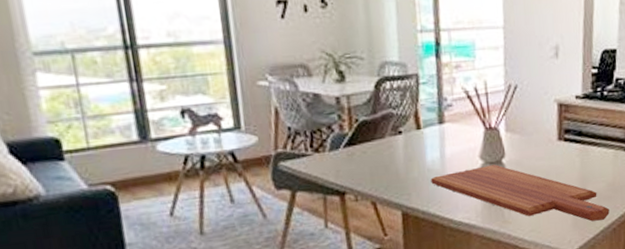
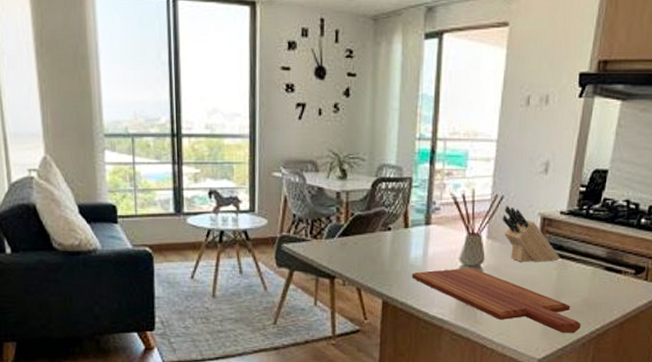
knife block: none [518,94,581,153] -> present [502,205,560,262]

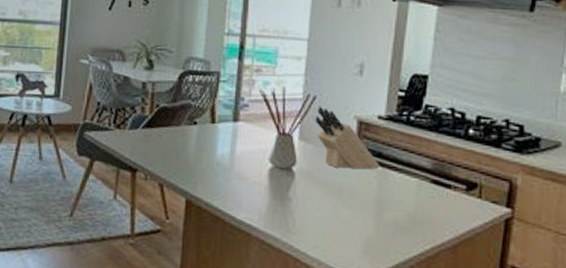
cutting board: present [412,268,581,333] -> none [218,170,407,253]

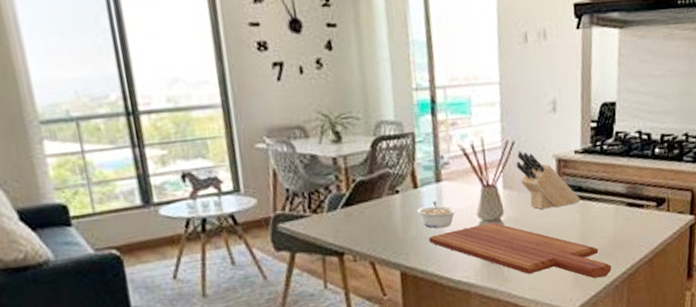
legume: none [210,138,250,166] -> present [416,200,458,229]
cutting board: none [218,170,407,253] -> present [429,222,612,279]

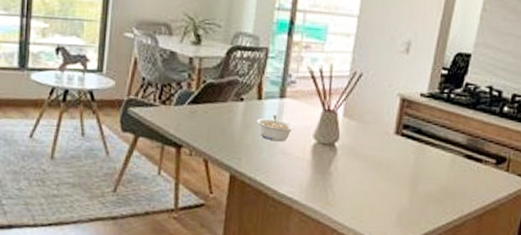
cutting board: present [429,222,612,279] -> none [262,145,438,223]
knife block: present [516,151,581,210] -> none [359,83,419,145]

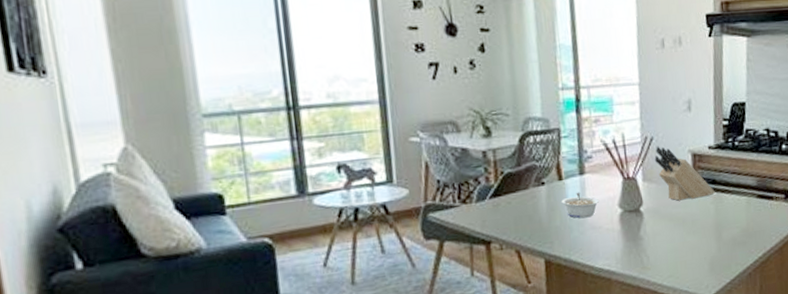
knife block: none [359,83,419,145] -> present [654,146,715,201]

